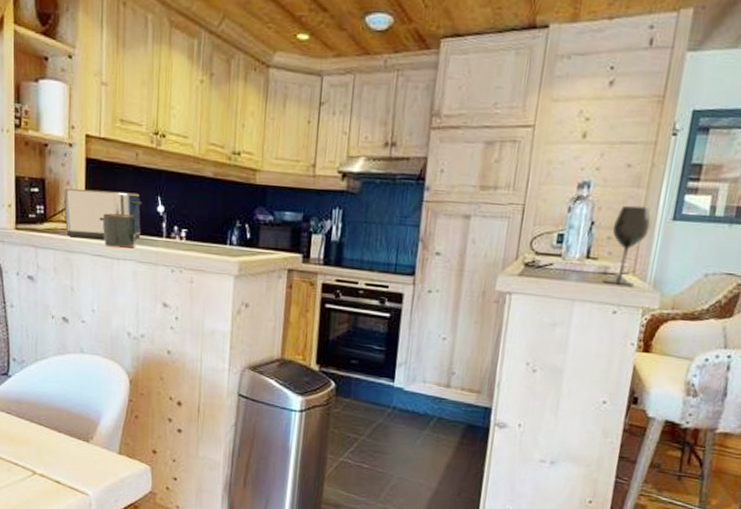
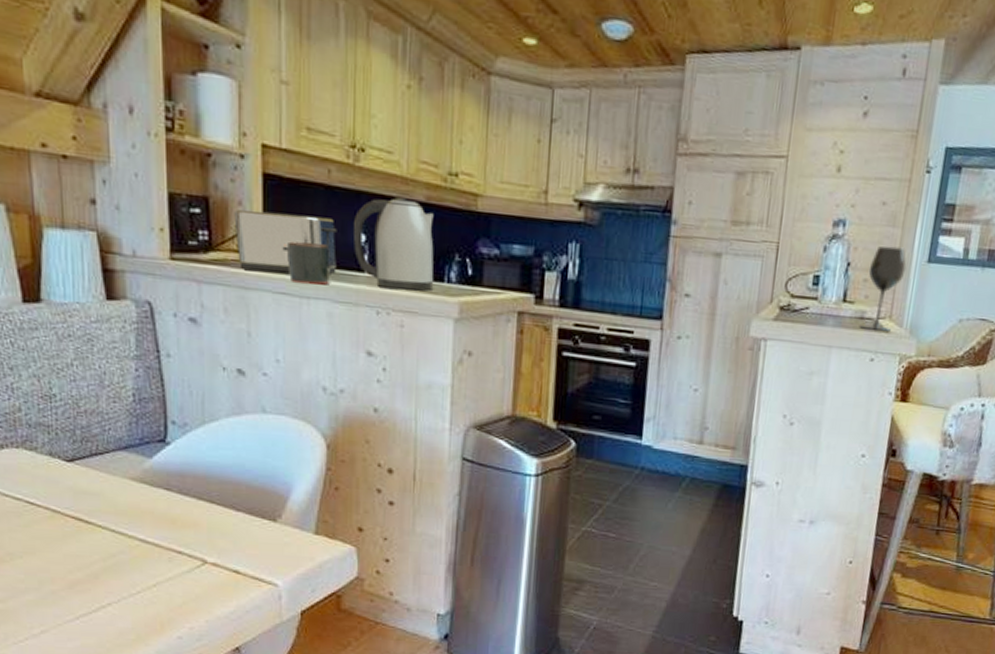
kettle: none [155,174,220,253] -> present [354,198,434,291]

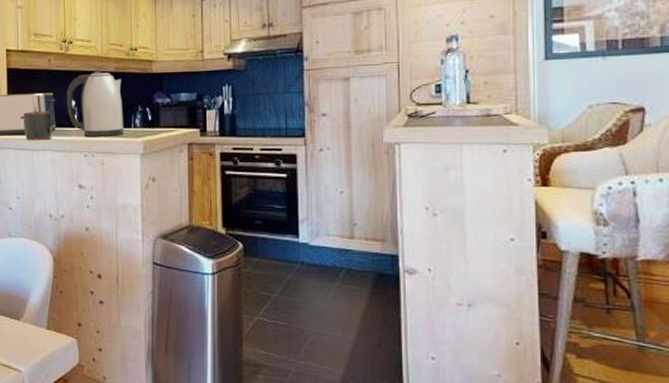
wineglass: present [859,246,907,332] -> none [486,50,524,126]

